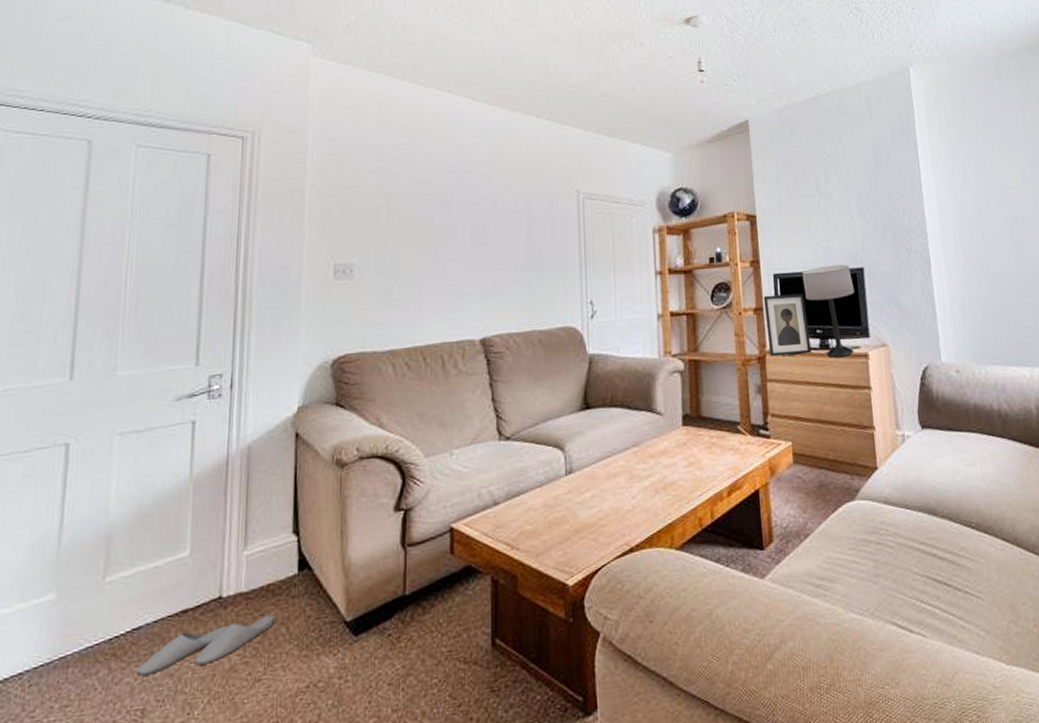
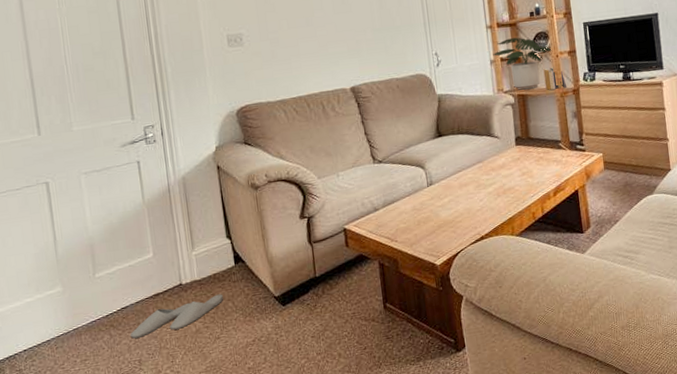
potted plant: none [661,287,734,354] -> present [493,37,552,90]
books: none [722,327,751,357] -> present [543,67,568,91]
picture frame: present [763,293,812,357] -> none [575,37,617,89]
table lamp: present [802,264,855,358] -> none [607,11,651,87]

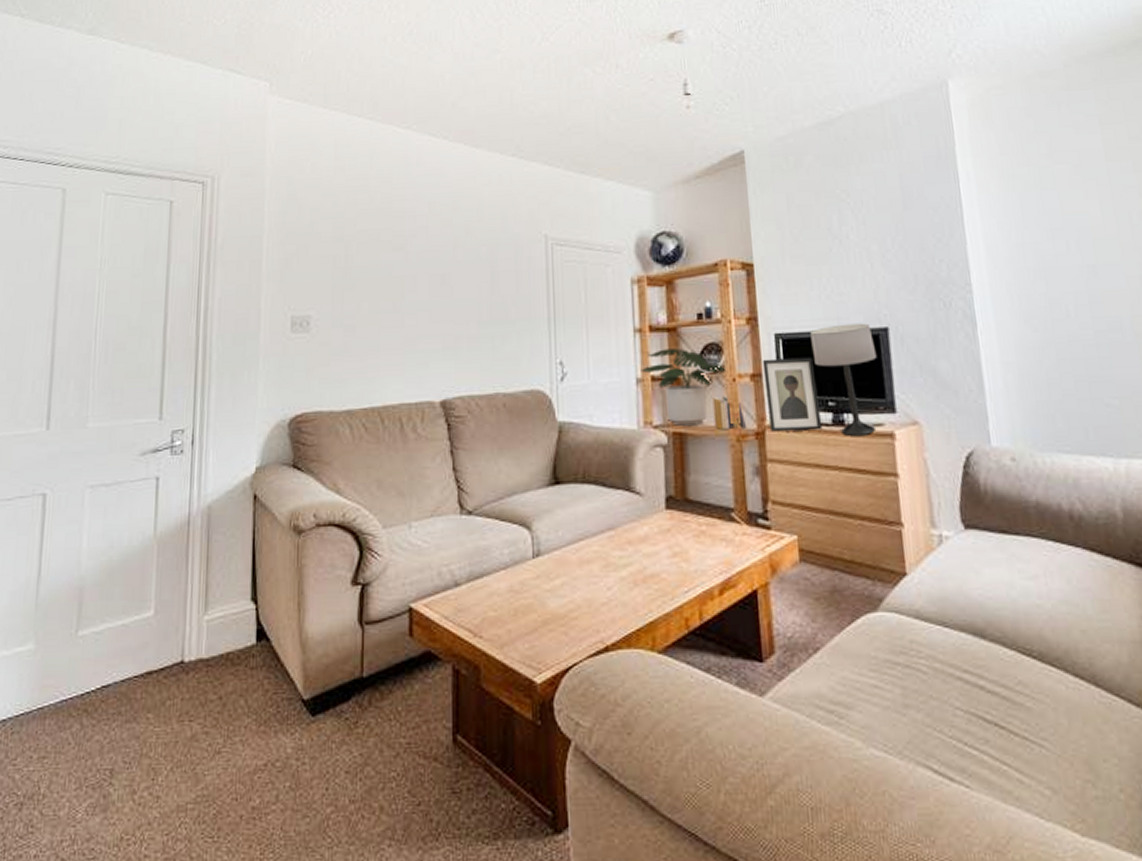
slippers: present [130,294,224,339] -> none [105,684,235,735]
picture frame: none [575,37,617,89] -> present [762,357,823,432]
table lamp: none [607,11,651,87] -> present [810,323,877,437]

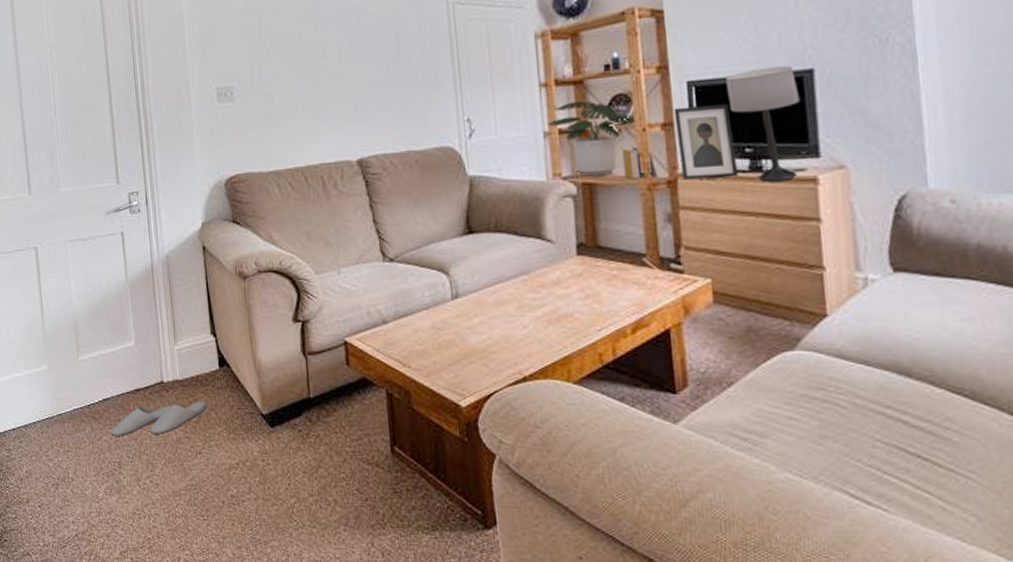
slippers: none [105,684,235,735] -> present [110,401,207,436]

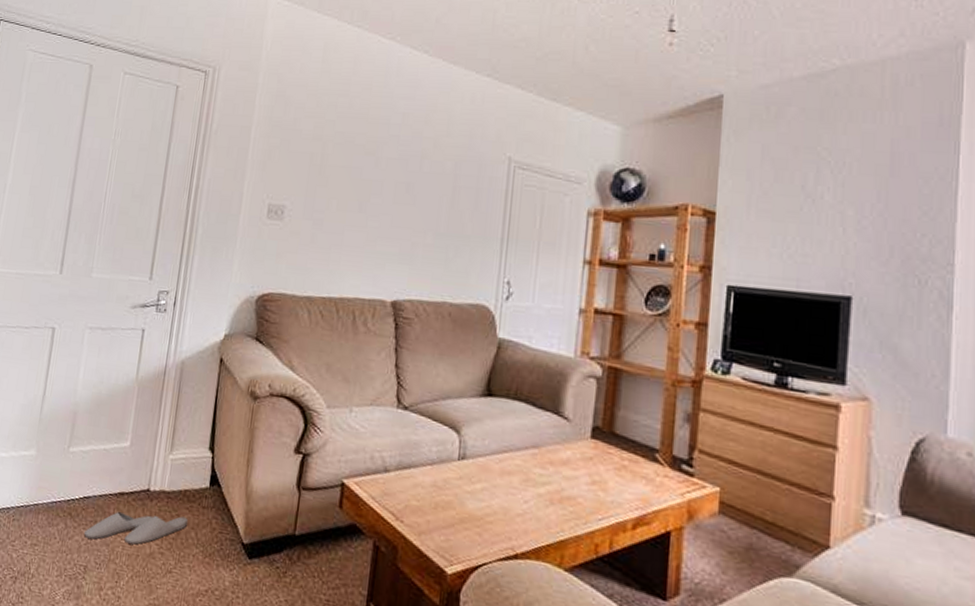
potted plant: present [547,100,636,177] -> none [585,284,672,364]
books: present [622,145,659,180] -> none [651,338,685,374]
picture frame: present [673,104,739,180] -> none [707,309,764,389]
table lamp: present [726,65,800,183] -> none [764,286,835,403]

